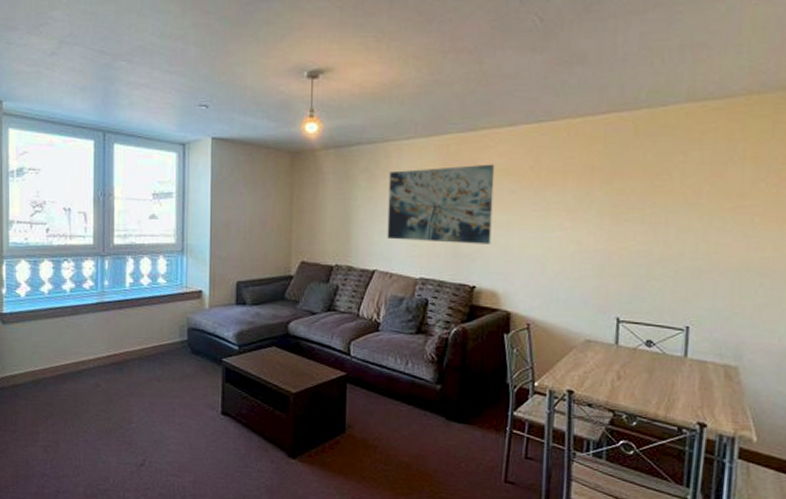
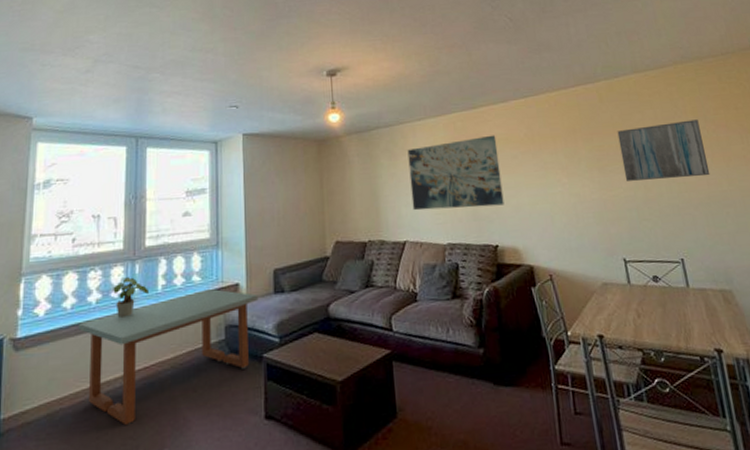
bench: none [55,291,221,401] -> present [77,288,259,426]
potted plant: none [85,271,117,308] -> present [113,277,148,318]
wall art: none [642,168,758,238] -> present [617,119,710,181]

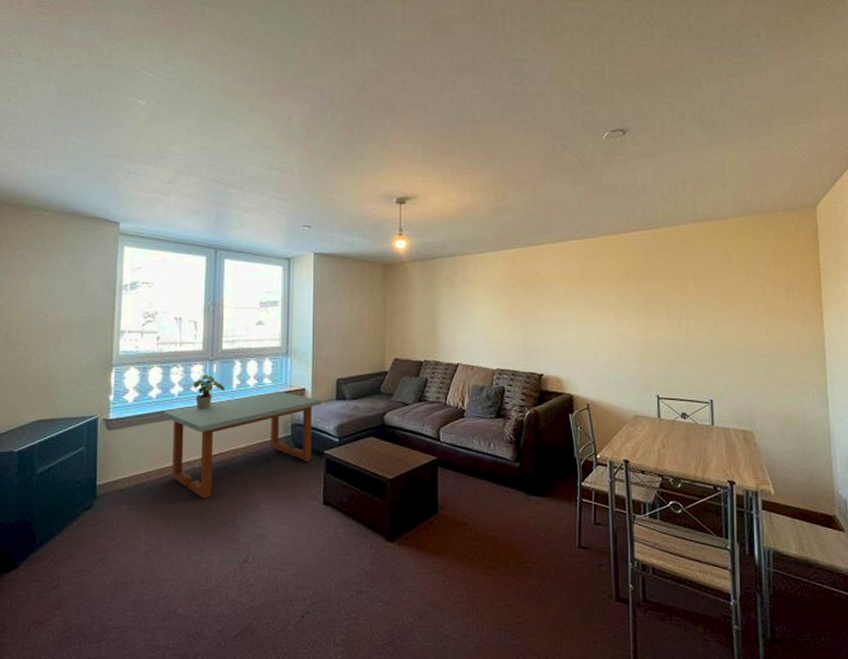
wall art: present [407,135,505,211] -> none [467,272,553,338]
wall art: present [617,119,710,181] -> none [668,272,751,327]

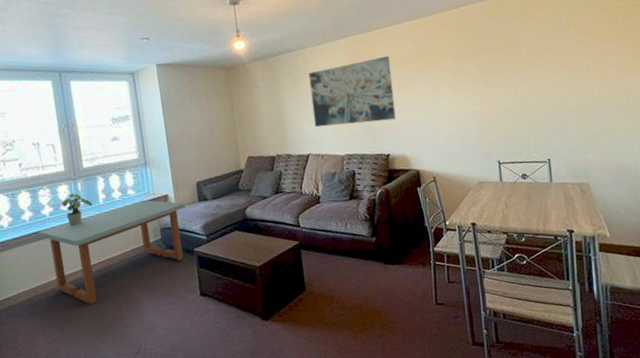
wall art: none [467,272,553,338] -> present [308,55,396,128]

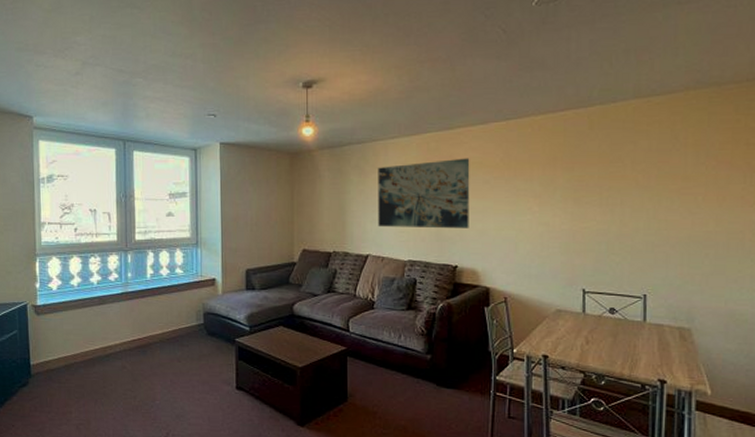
bench: present [37,199,186,305] -> none [84,280,232,381]
potted plant: present [61,193,92,226] -> none [110,265,139,297]

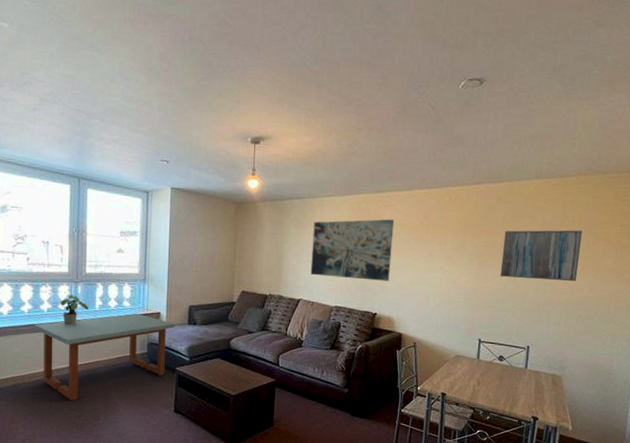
bench: none [84,280,232,381] -> present [33,313,176,401]
potted plant: none [110,265,139,297] -> present [60,295,88,325]
wall art: none [601,154,699,215] -> present [500,230,582,282]

